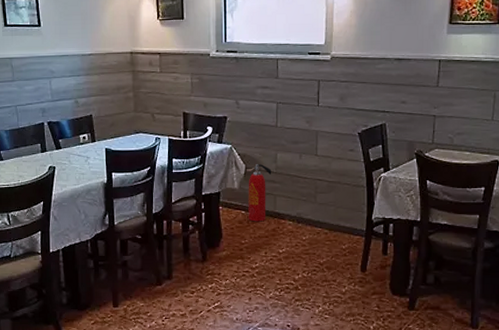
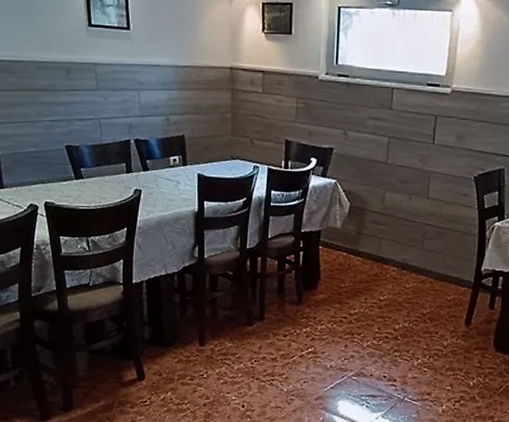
fire extinguisher: present [247,164,272,222] -> none [349,203,378,266]

